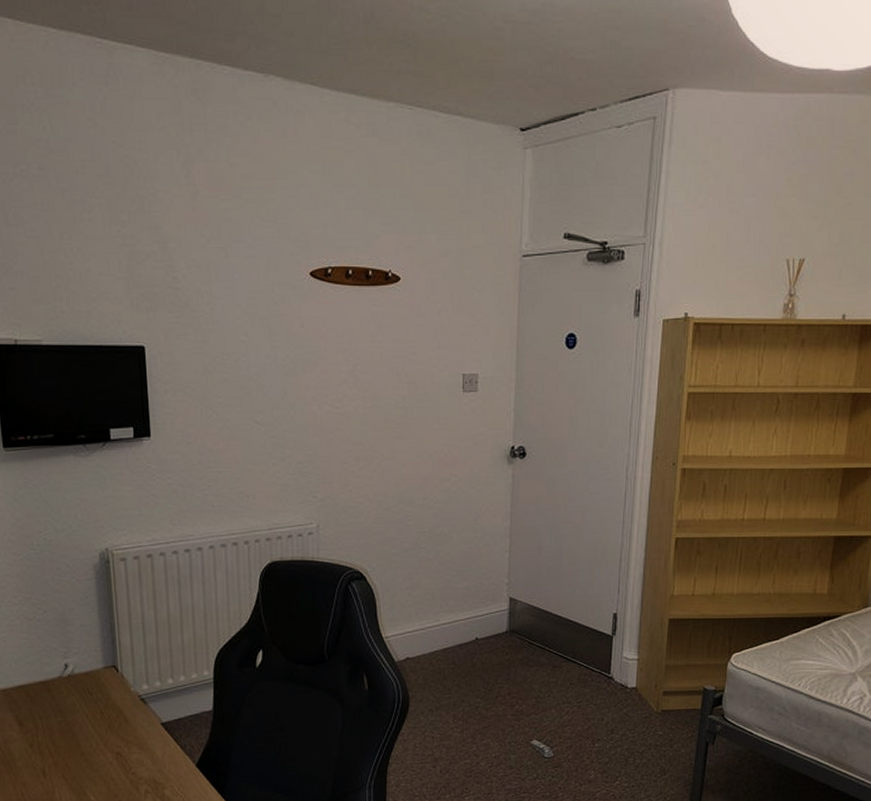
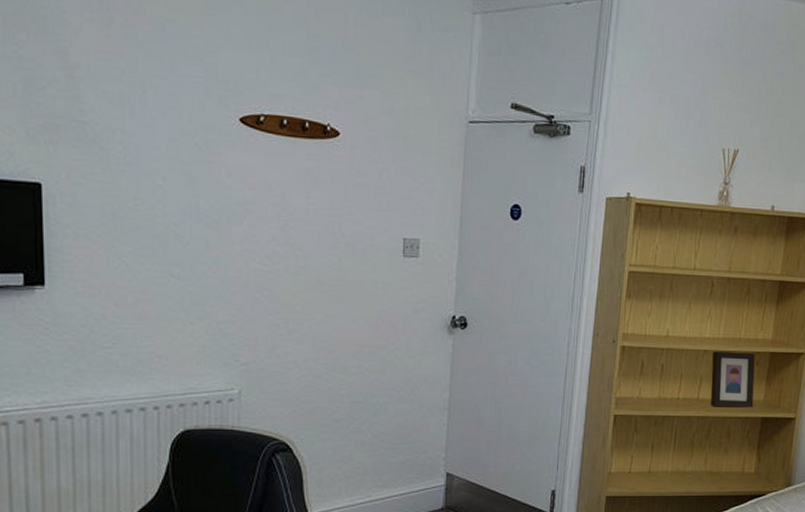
picture frame: none [778,469,827,527] -> present [710,351,755,408]

